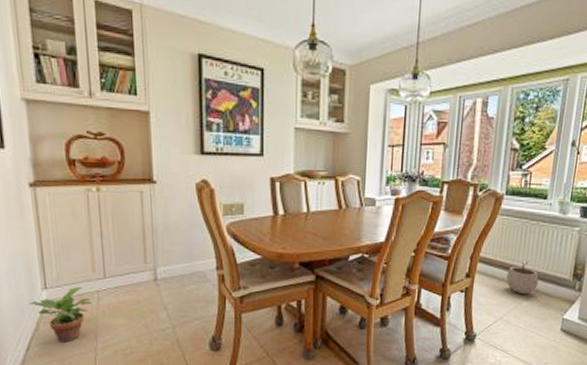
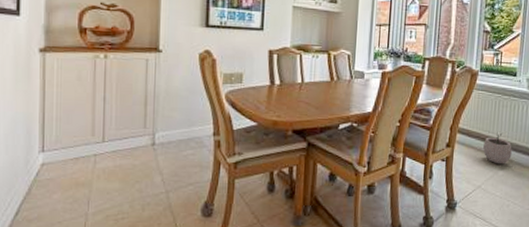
potted plant: present [28,286,91,342] -> none [23,149,87,207]

